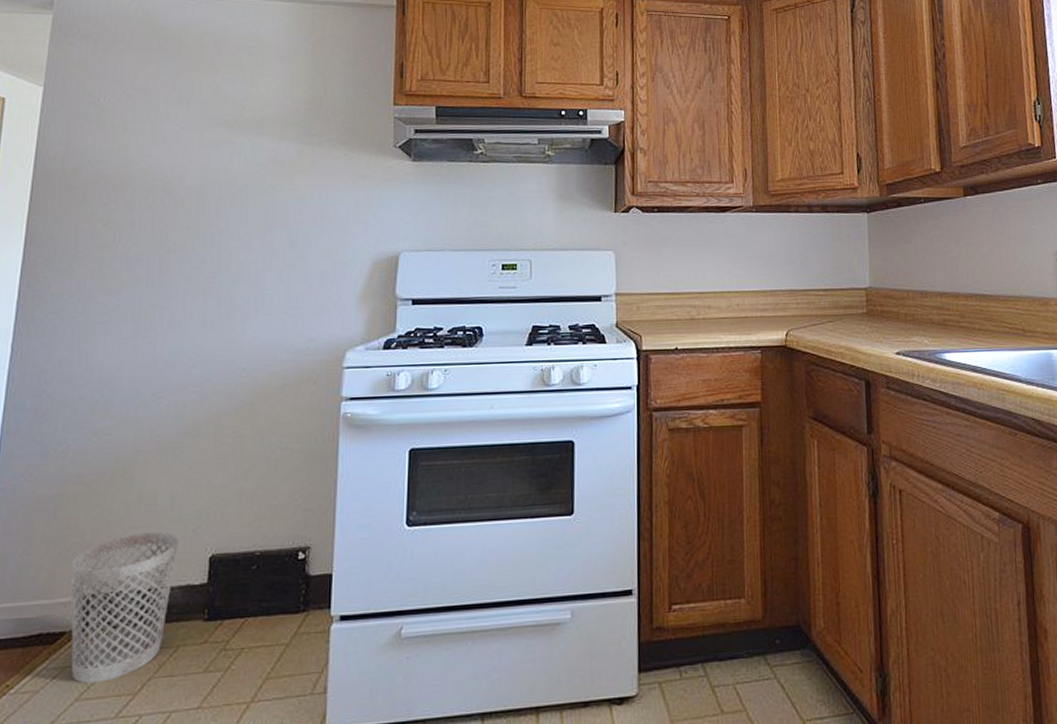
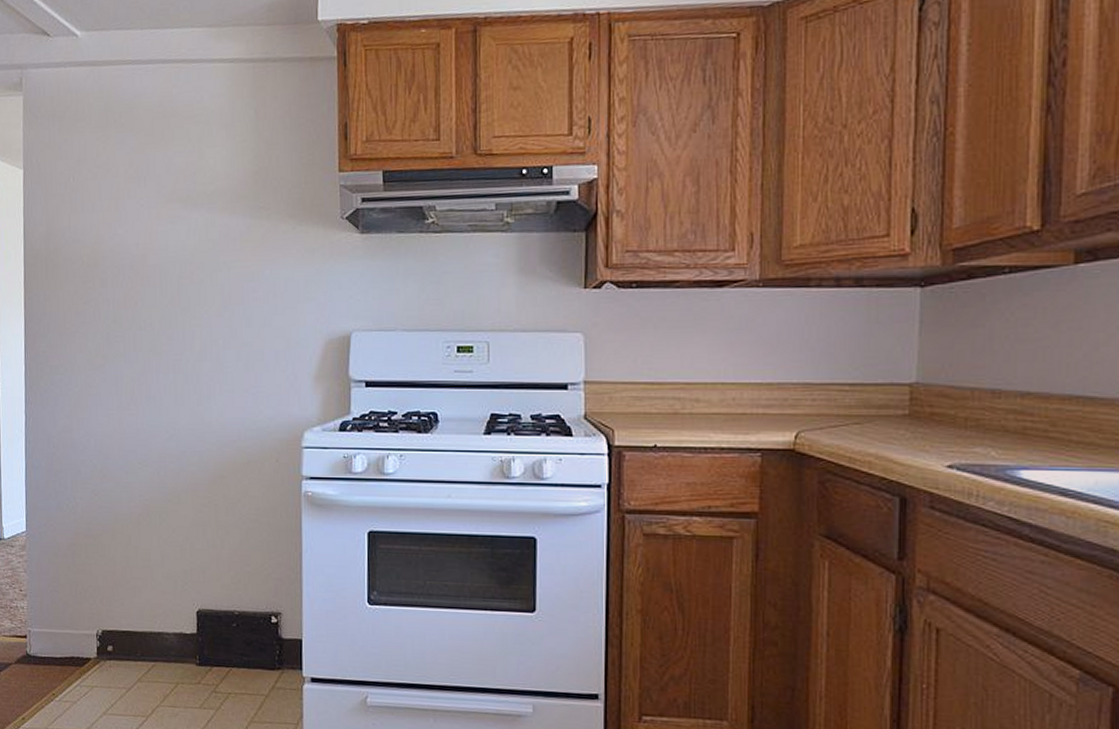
wastebasket: present [71,532,179,684] -> none [89,584,171,703]

